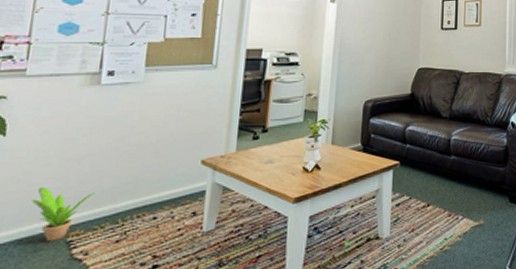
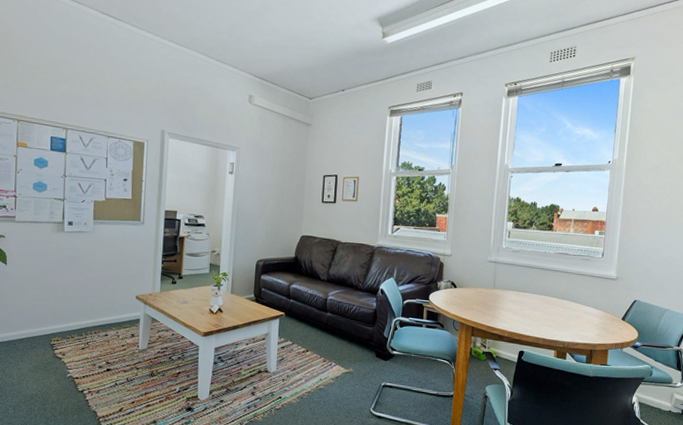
potted plant: present [31,186,96,242] -> none [27,303,67,343]

